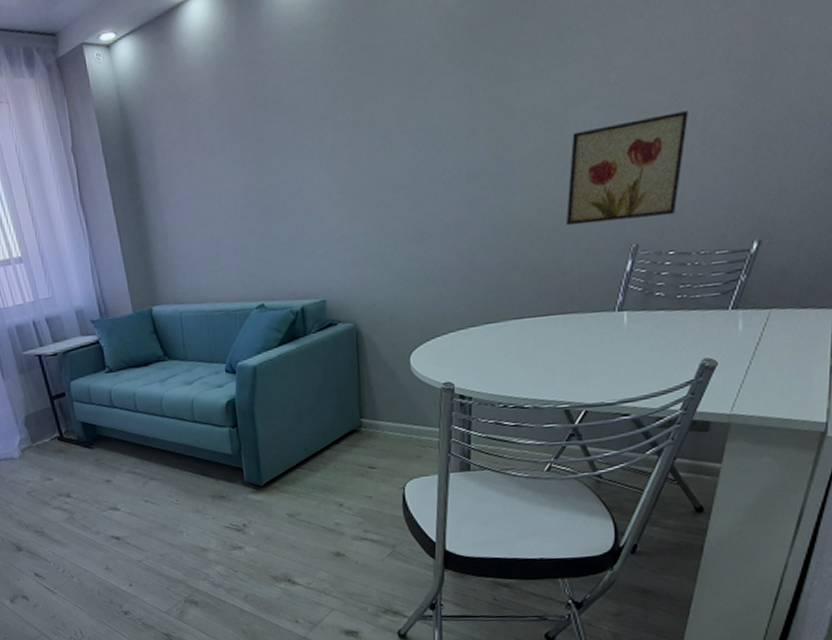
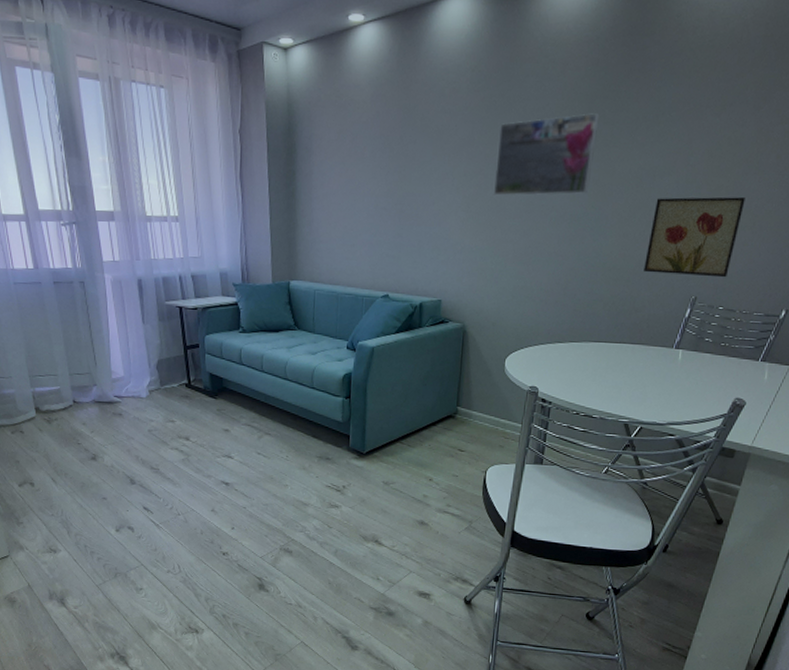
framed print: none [368,44,488,168] -> present [494,113,600,196]

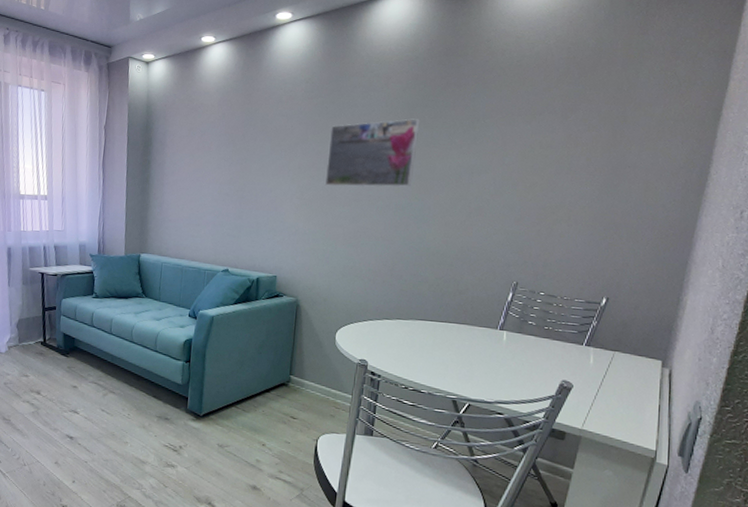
wall art: present [644,197,745,278] -> none [466,192,559,266]

